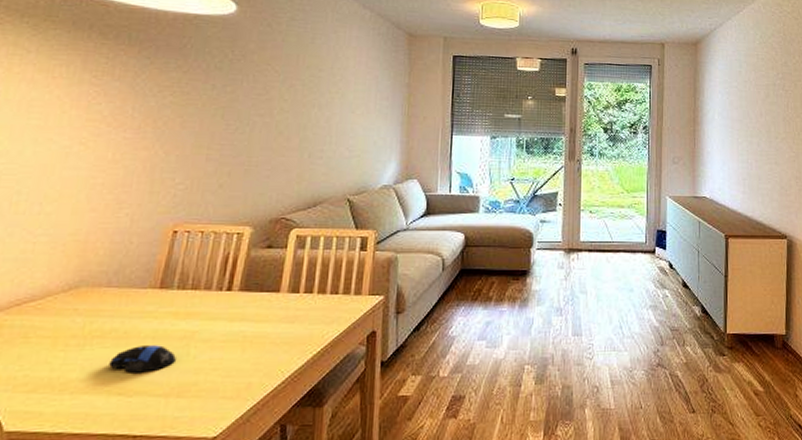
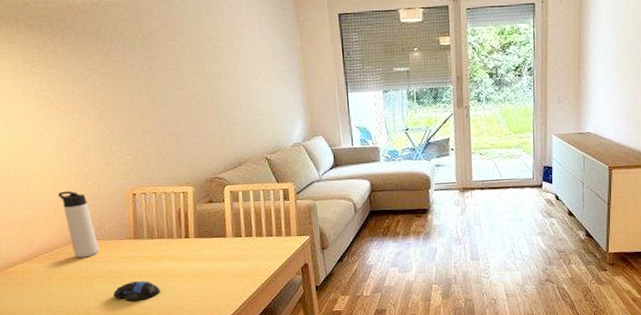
thermos bottle: none [71,222,112,310] -> present [57,191,100,258]

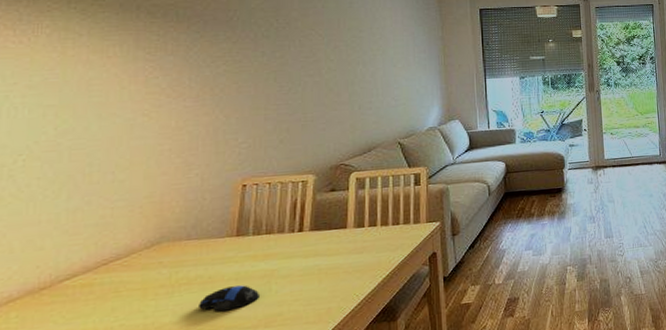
thermos bottle: present [57,191,100,258] -> none [148,184,191,263]

